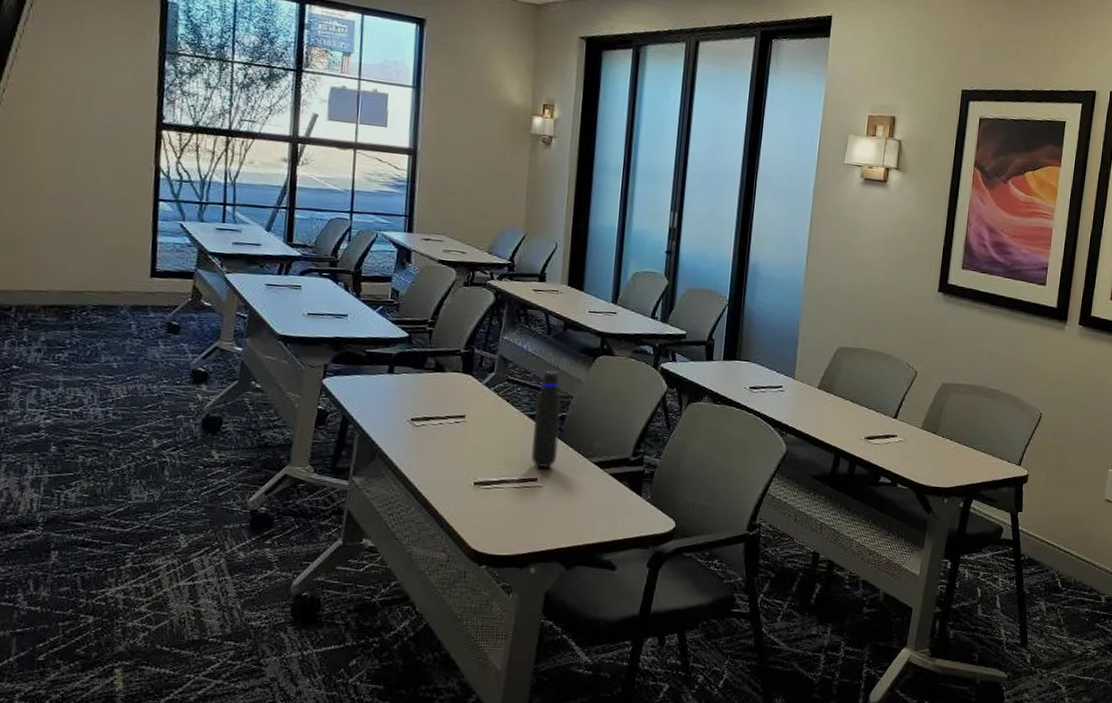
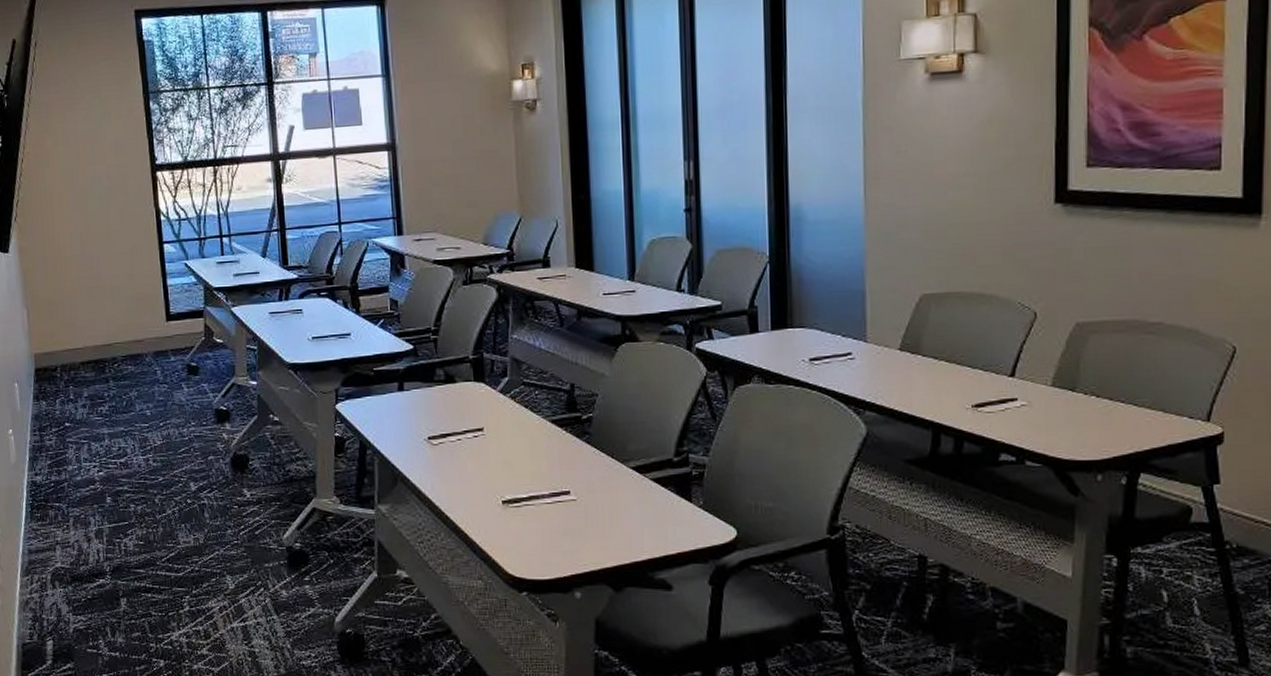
water bottle: present [531,370,561,469] -> none [558,367,589,479]

